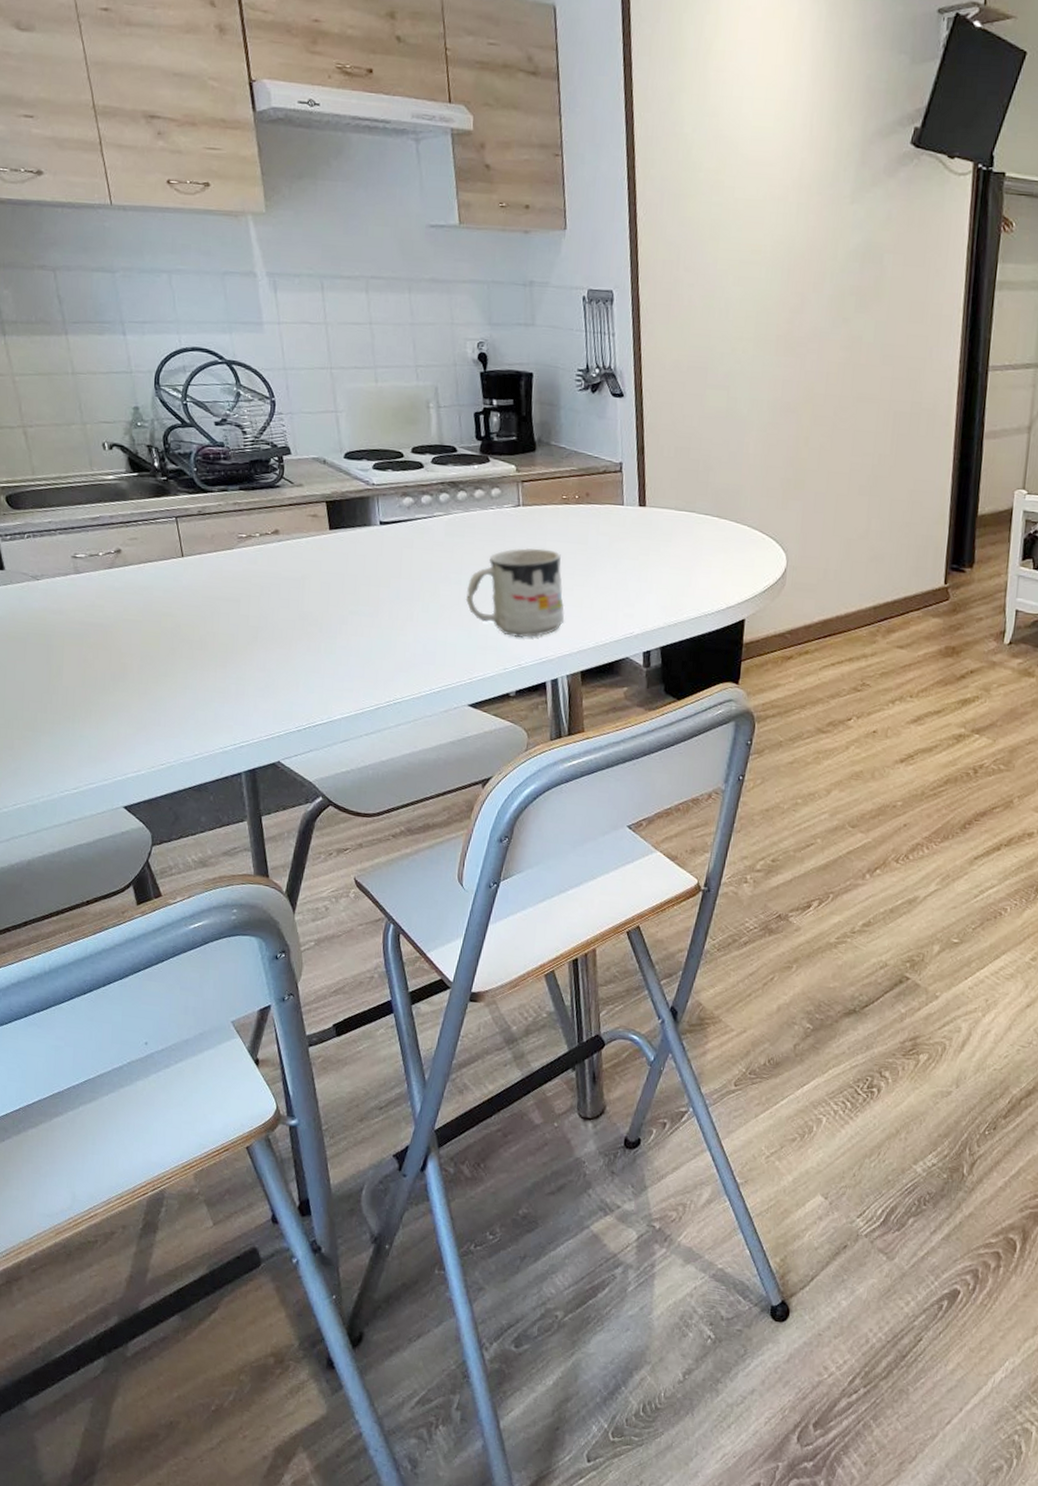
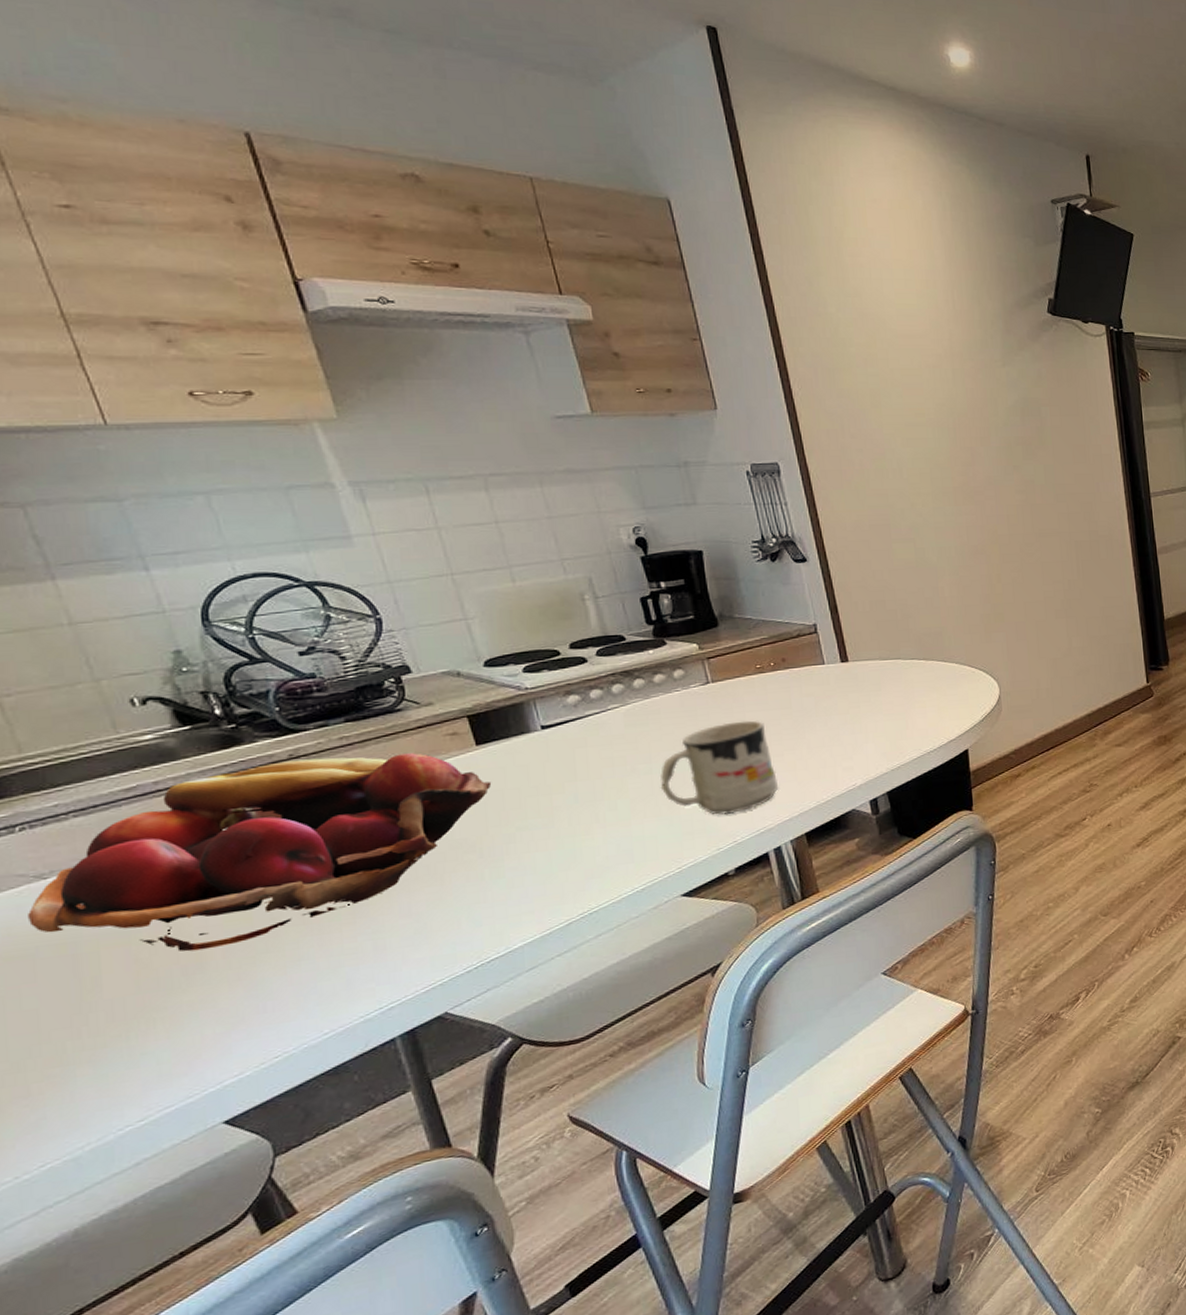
fruit basket: none [24,516,337,663] -> present [26,753,492,952]

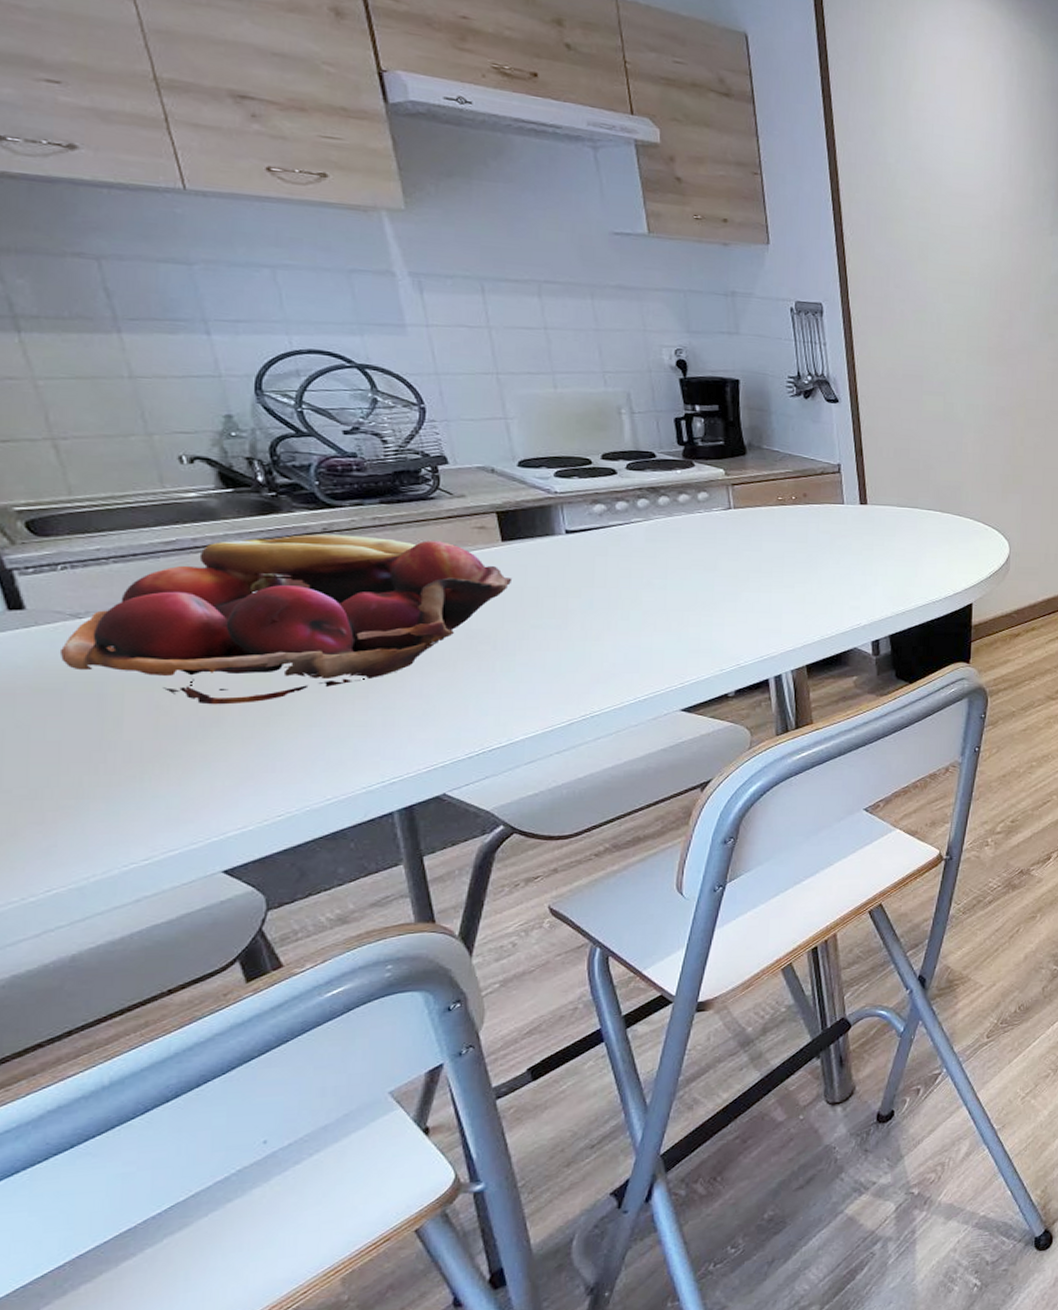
mug: present [660,720,779,815] -> none [672,549,786,638]

